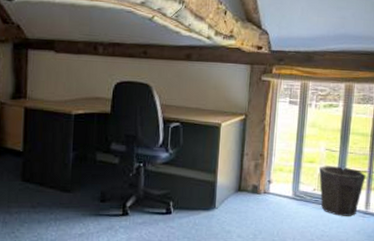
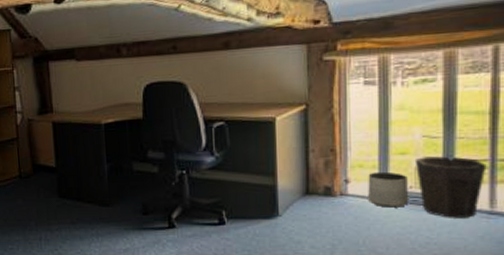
planter: none [284,175,313,206] -> present [368,171,408,208]

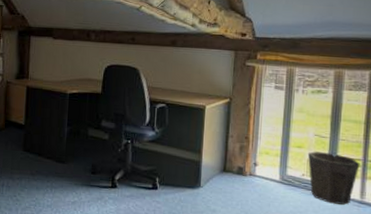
planter: present [368,171,408,208] -> none [270,159,301,191]

